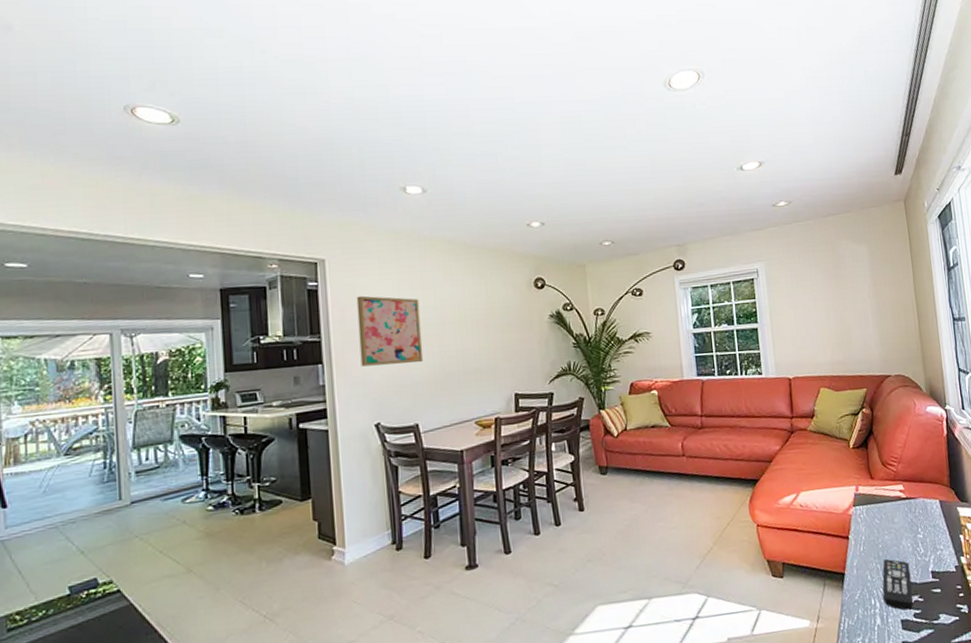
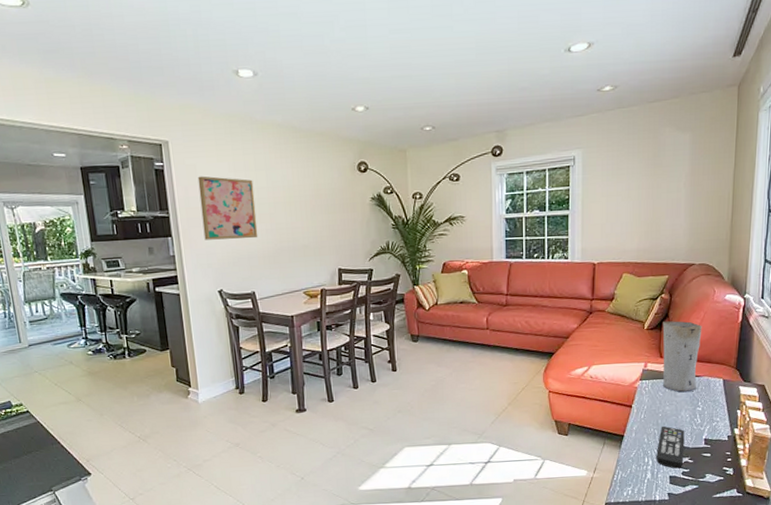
vase: none [868,437,915,519] -> present [662,321,702,393]

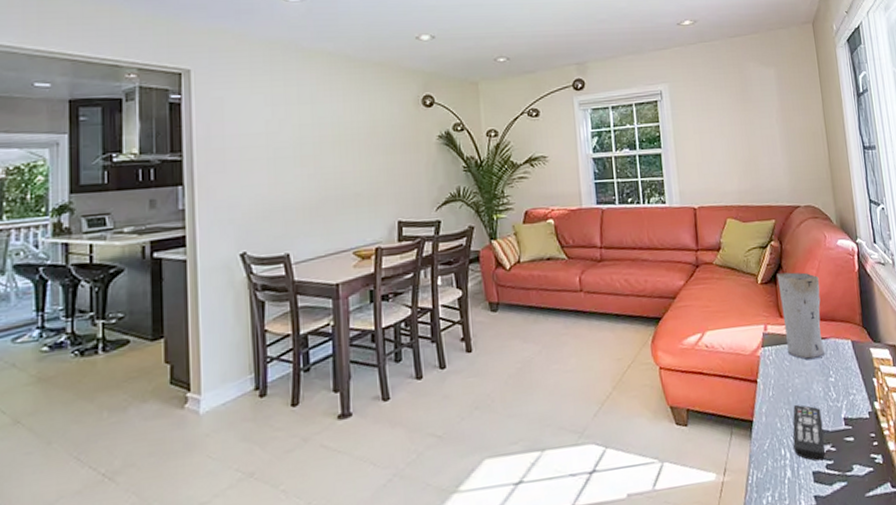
wall art: present [197,176,258,240] -> none [224,110,298,189]

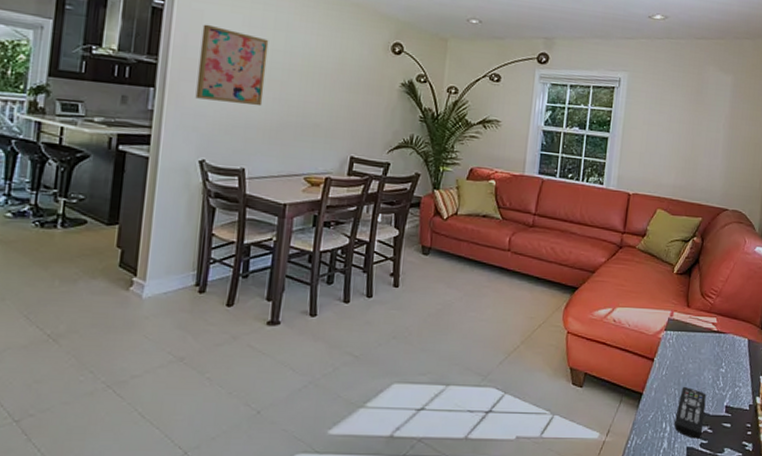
wall art: none [224,110,298,189] -> present [195,24,269,107]
vase: present [777,272,826,361] -> none [688,267,731,350]

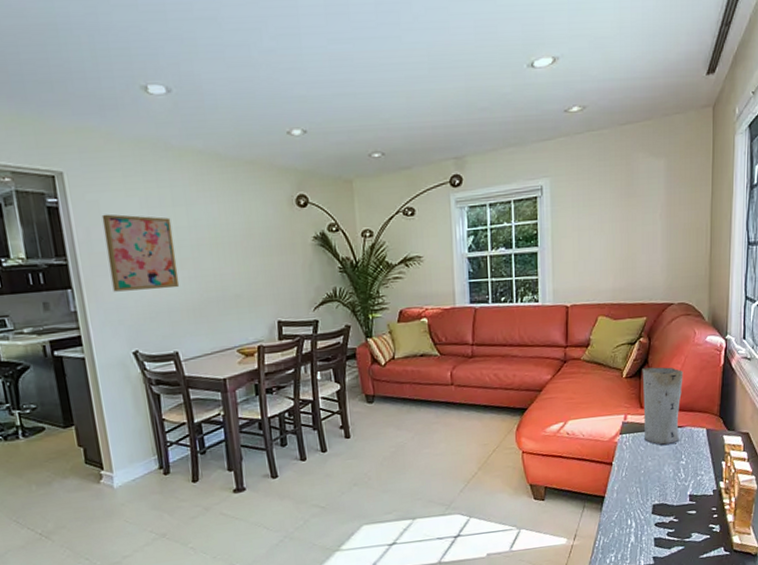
remote control: present [674,386,707,439] -> none [640,483,669,530]
vase: none [688,267,731,350] -> present [642,367,683,446]

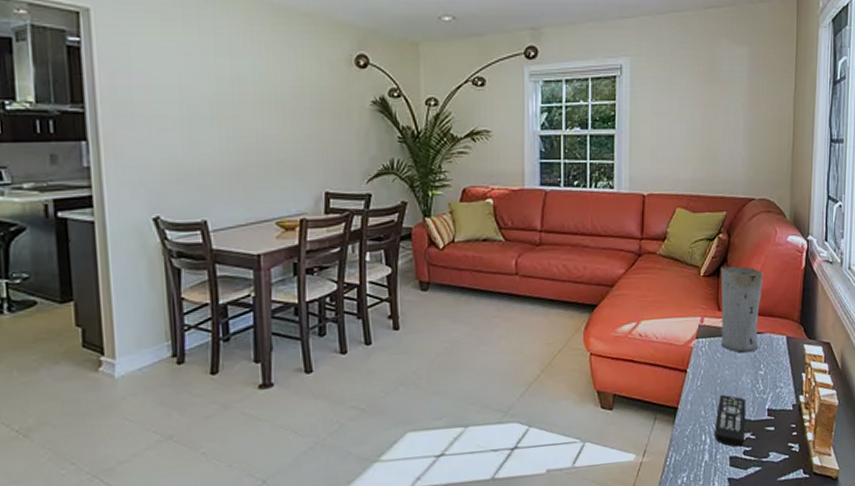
wall art: present [101,214,180,292] -> none [130,59,215,148]
remote control: none [640,483,669,530] -> present [715,394,746,447]

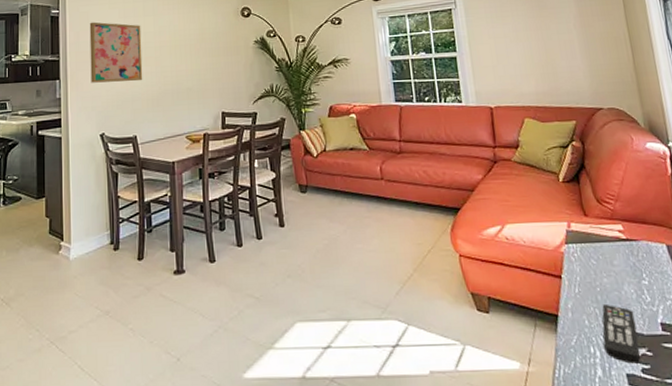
wall art: none [130,59,215,148] -> present [89,22,143,83]
vase: present [720,266,764,354] -> none [579,172,637,261]

